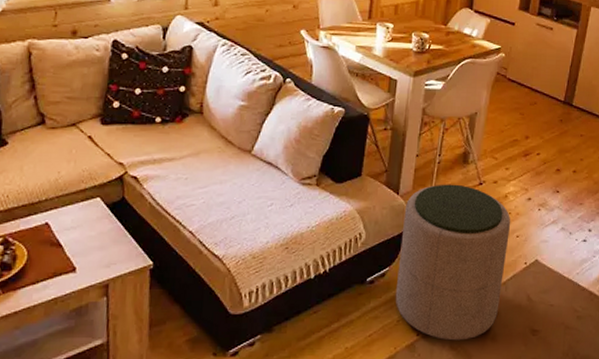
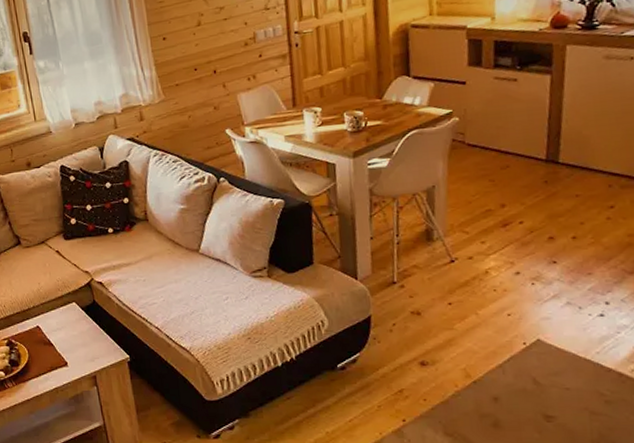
ottoman: present [395,184,511,341] -> none [367,263,499,427]

